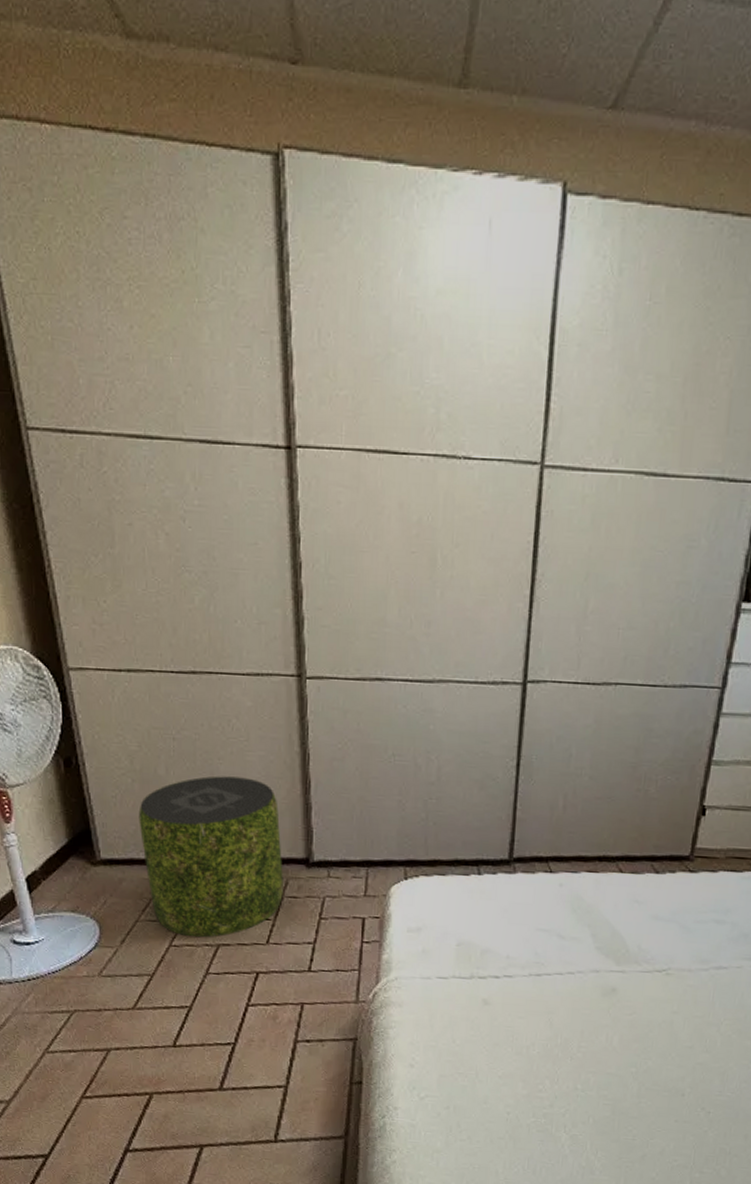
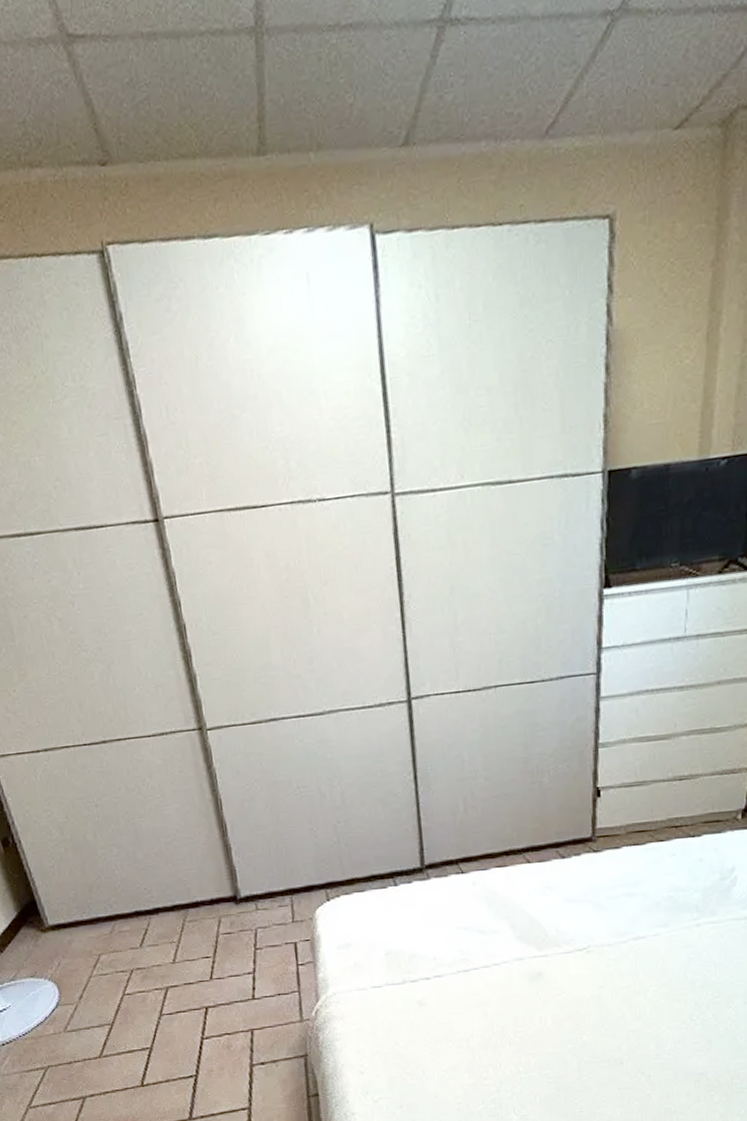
pouf: present [138,776,283,938] -> none [75,830,218,984]

